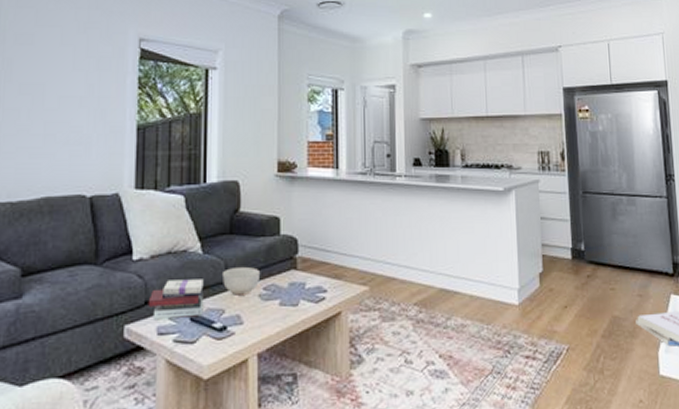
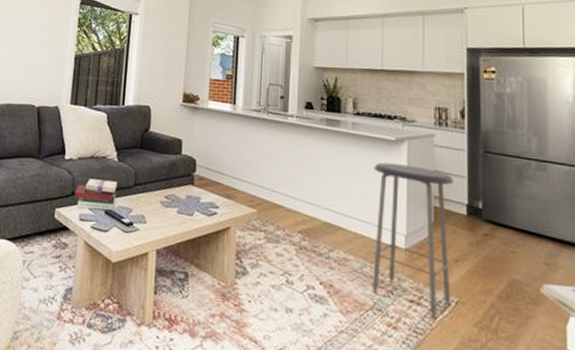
bowl: present [221,266,261,296] -> none [131,175,164,200]
bar stool: none [485,215,563,371] -> present [372,162,454,319]

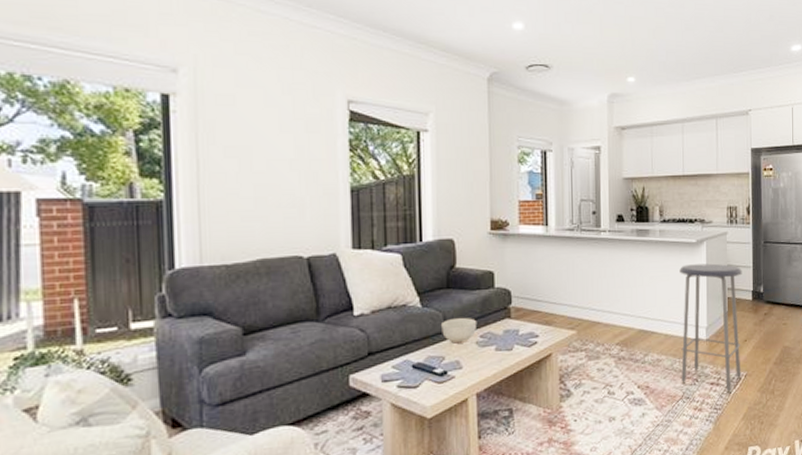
books: present [74,178,117,213] -> none [371,330,426,368]
bowl: none [131,175,164,200] -> present [440,317,477,344]

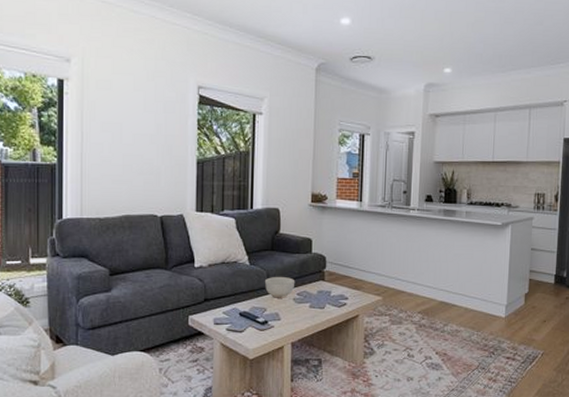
bar stool: present [680,263,742,394] -> none [478,245,546,369]

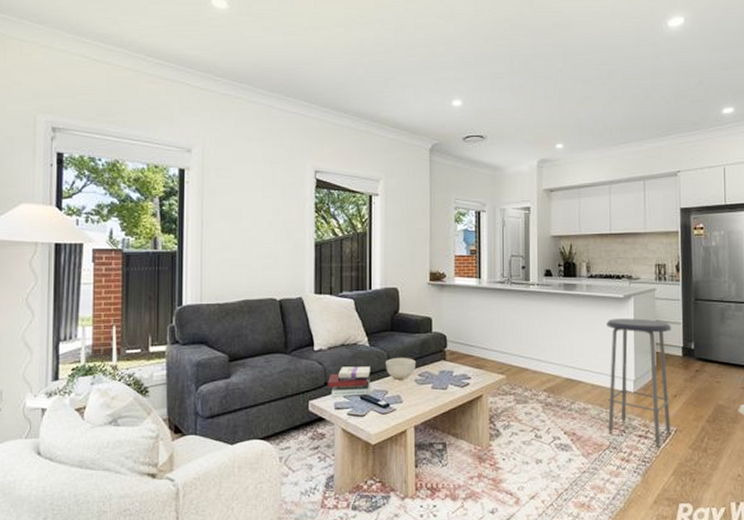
books: none [207,284,251,314] -> present [327,366,372,397]
bar stool: none [478,245,546,369] -> present [606,318,672,448]

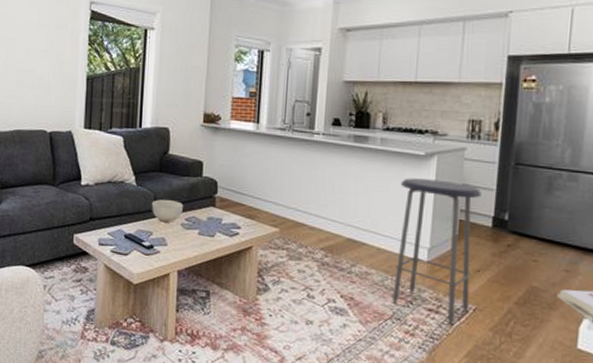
books: present [327,366,372,397] -> none [92,204,137,236]

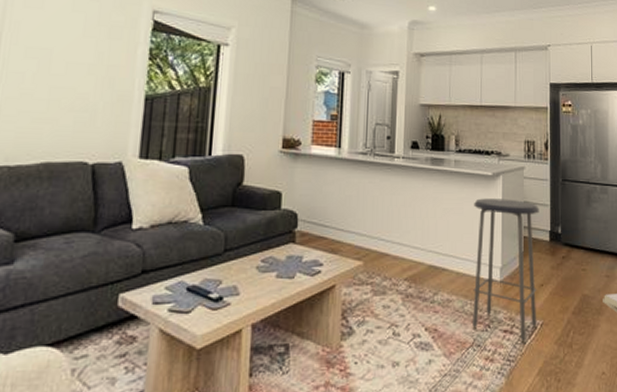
bowl: present [151,199,184,223] -> none [221,238,260,267]

